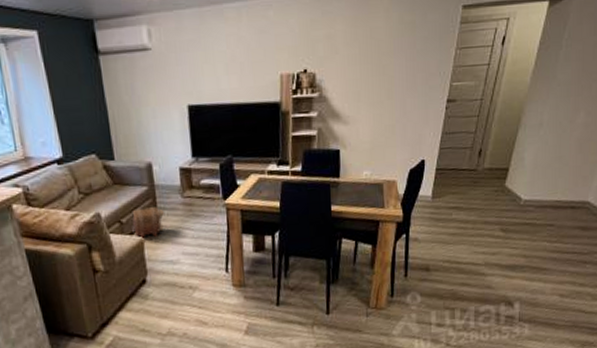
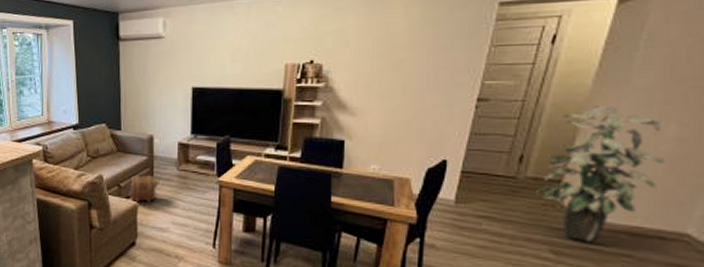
indoor plant: none [491,100,578,219] -> present [536,106,666,243]

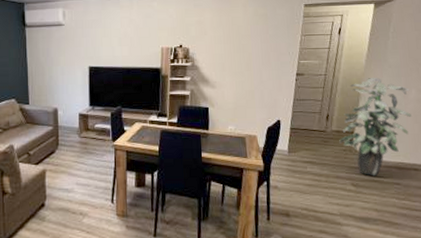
pouch: present [129,175,160,204] -> none [37,143,65,169]

